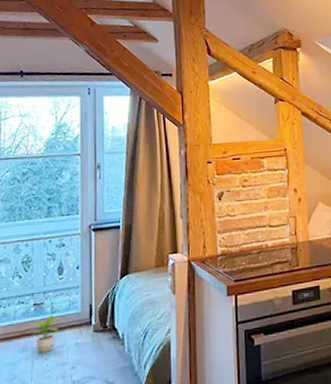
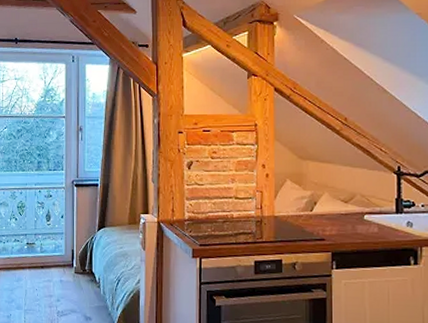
potted plant: present [31,313,60,353] -> none [25,253,48,284]

